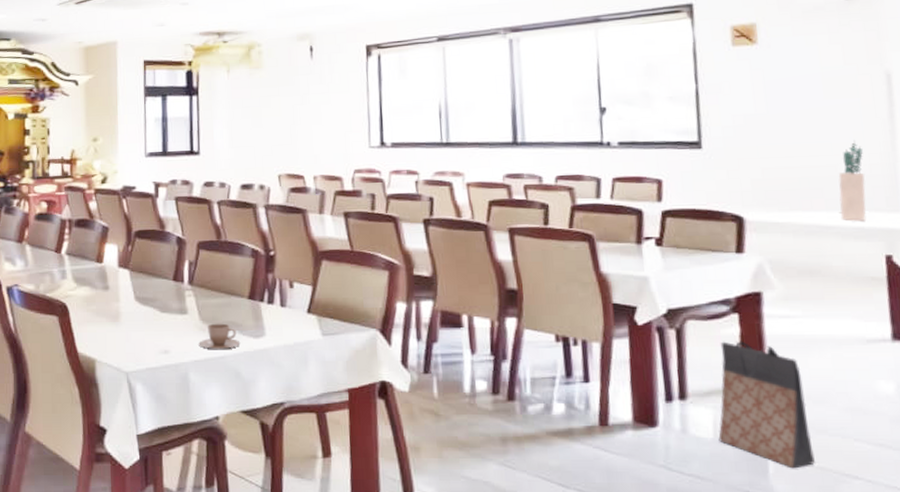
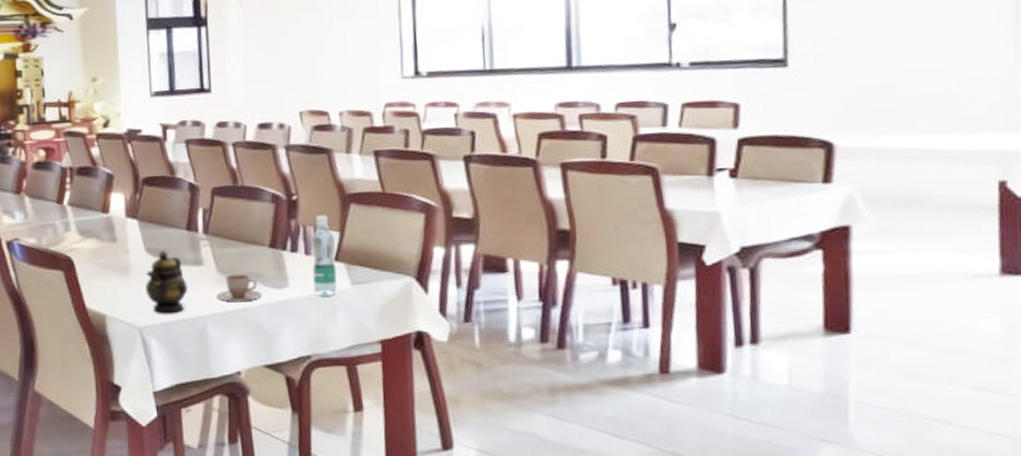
teapot: none [134,299,173,360] -> present [145,250,188,314]
bottle: none [286,270,309,345] -> present [311,215,337,296]
bag: present [718,341,815,469] -> none [793,279,902,415]
vase: present [838,140,867,221] -> none [947,51,980,144]

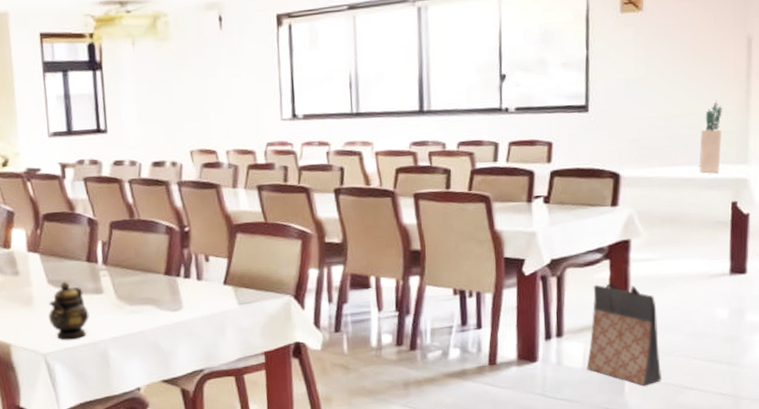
cup: present [216,274,262,301] -> none [116,299,159,325]
bottle: present [311,215,337,296] -> none [202,244,226,316]
bag: none [793,279,902,415] -> present [586,283,661,386]
vase: none [947,51,980,144] -> present [699,100,722,174]

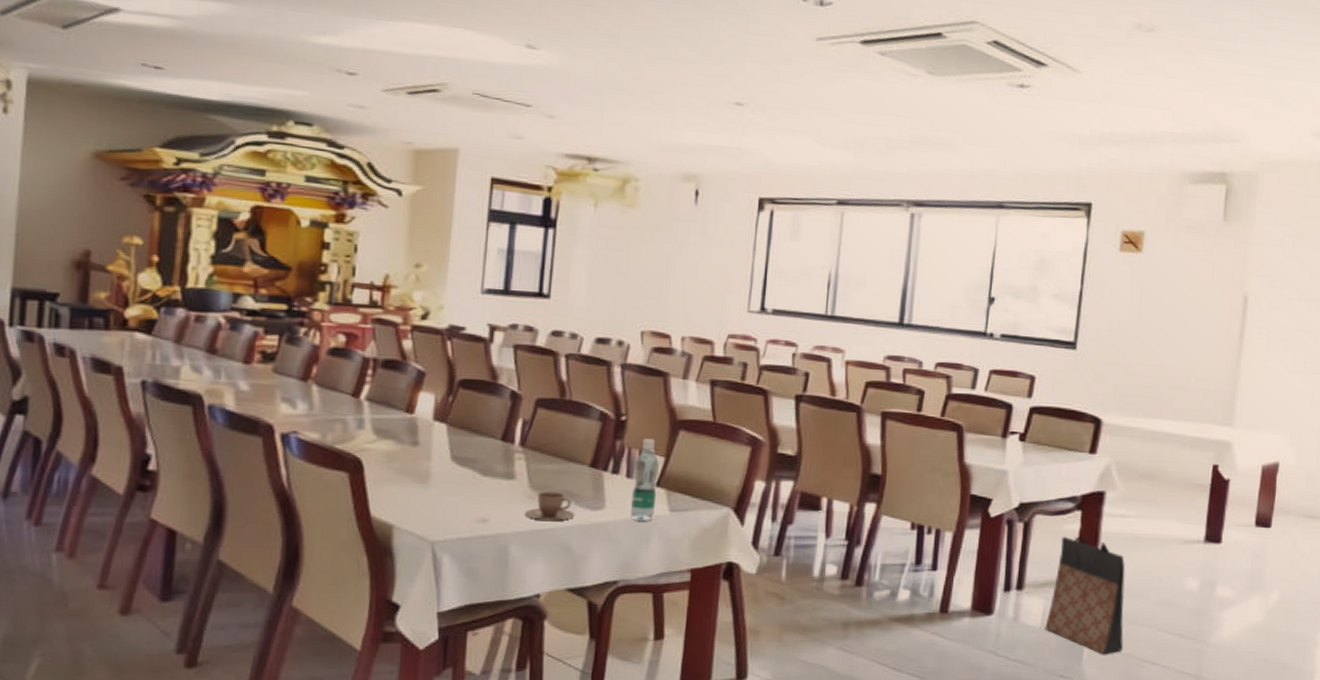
teapot: present [48,281,90,340] -> none [445,459,494,529]
cup: none [116,299,159,325] -> present [525,491,575,521]
bottle: none [202,244,226,316] -> present [631,438,659,521]
vase: present [699,100,722,174] -> none [1183,356,1212,432]

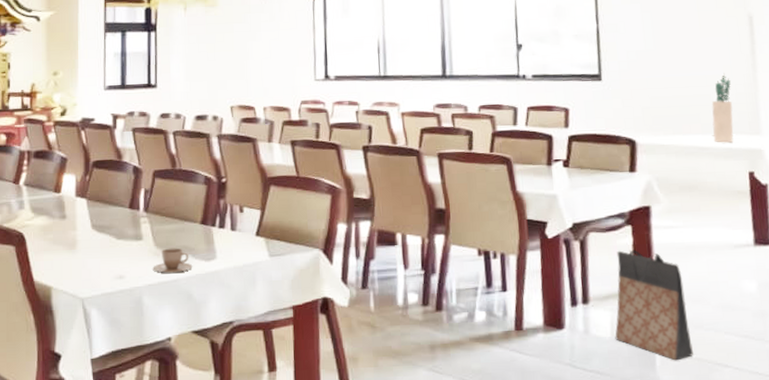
bottle: present [631,438,659,521] -> none [236,195,258,267]
vase: none [1183,356,1212,432] -> present [711,73,734,143]

